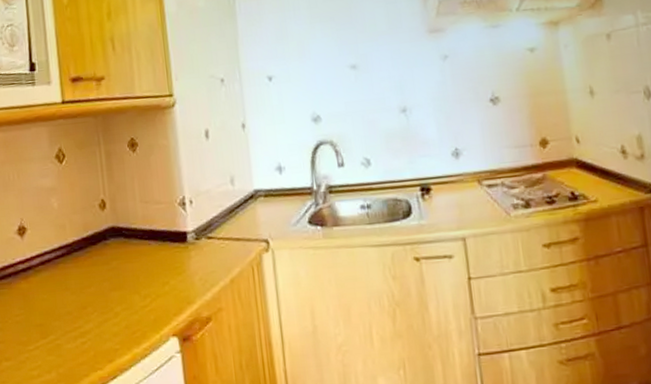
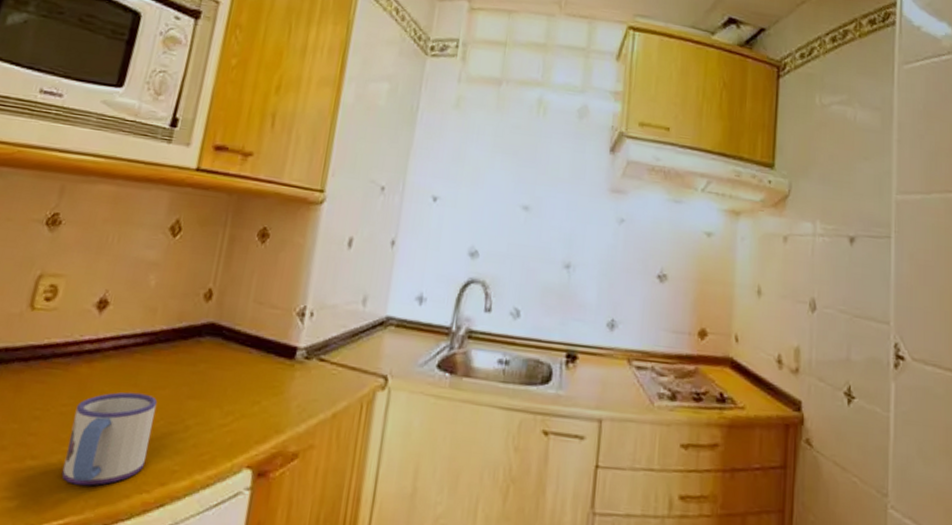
mug: none [27,294,92,374] -> present [61,392,157,486]

